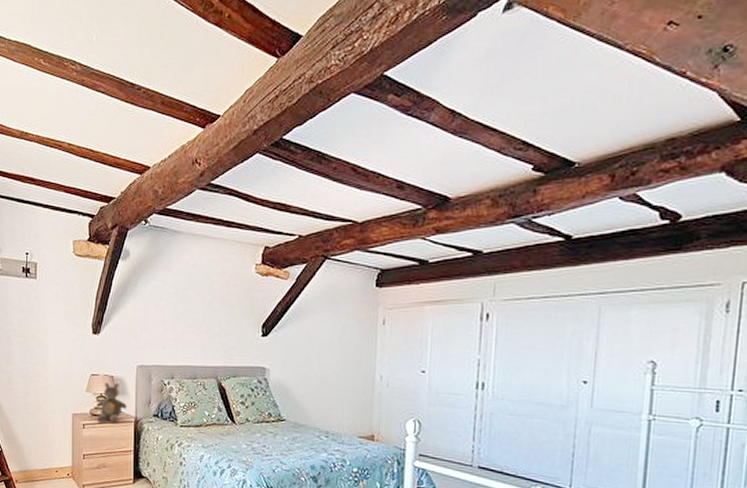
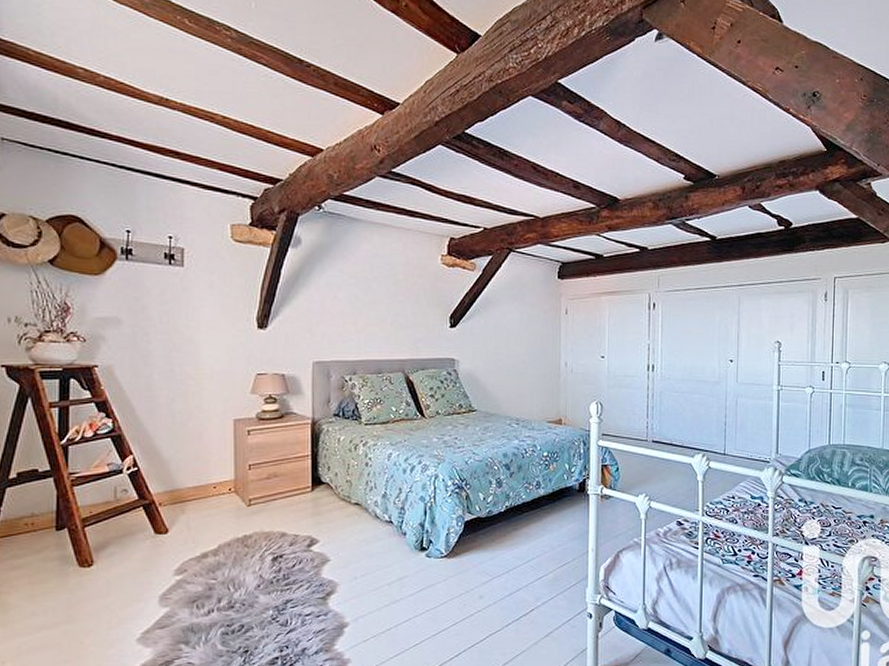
teddy bear: present [95,383,128,423] -> none [263,382,303,428]

